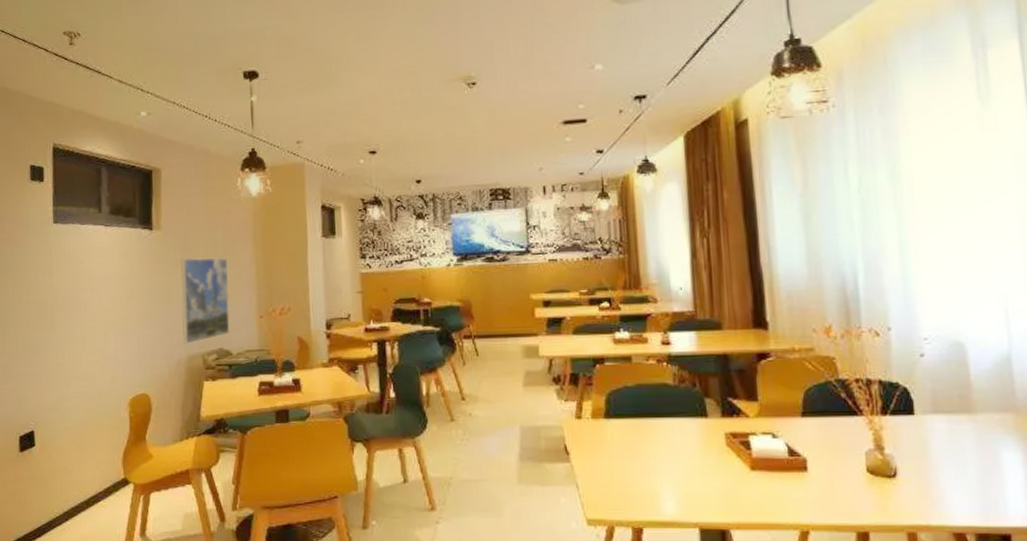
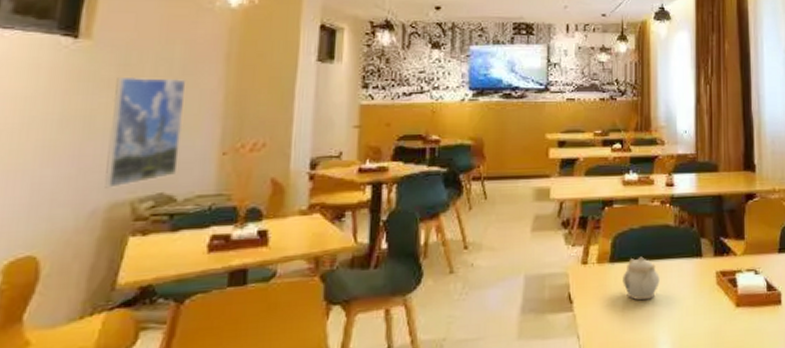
teapot: none [619,414,660,457] -> present [623,256,660,301]

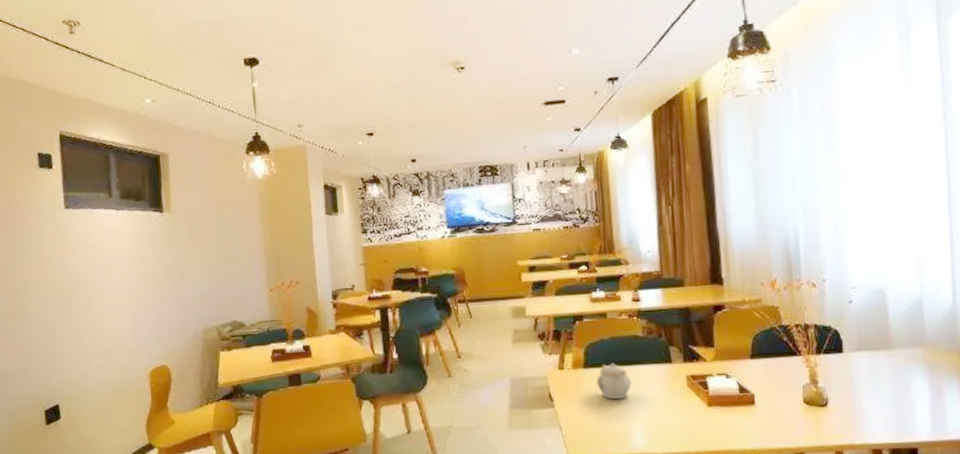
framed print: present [104,76,186,188] -> none [192,236,243,318]

